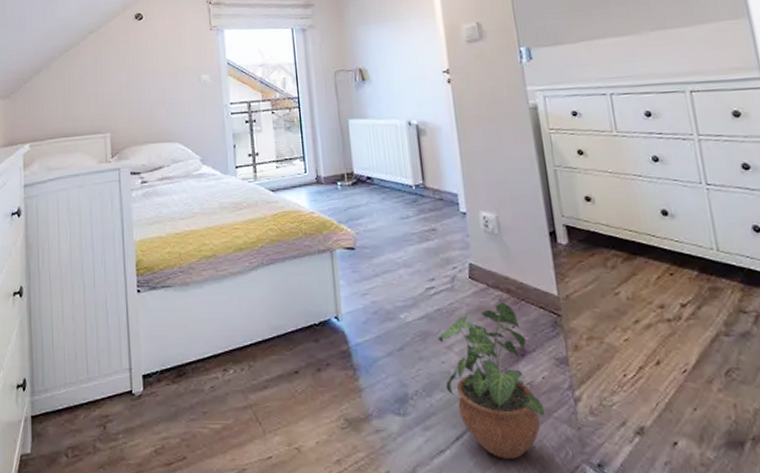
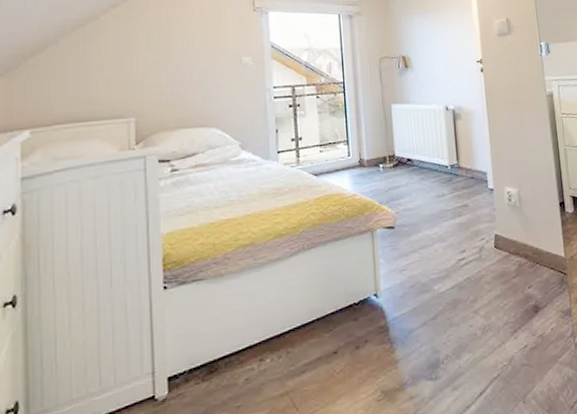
potted plant: present [437,303,544,459] -> none [466,267,552,405]

